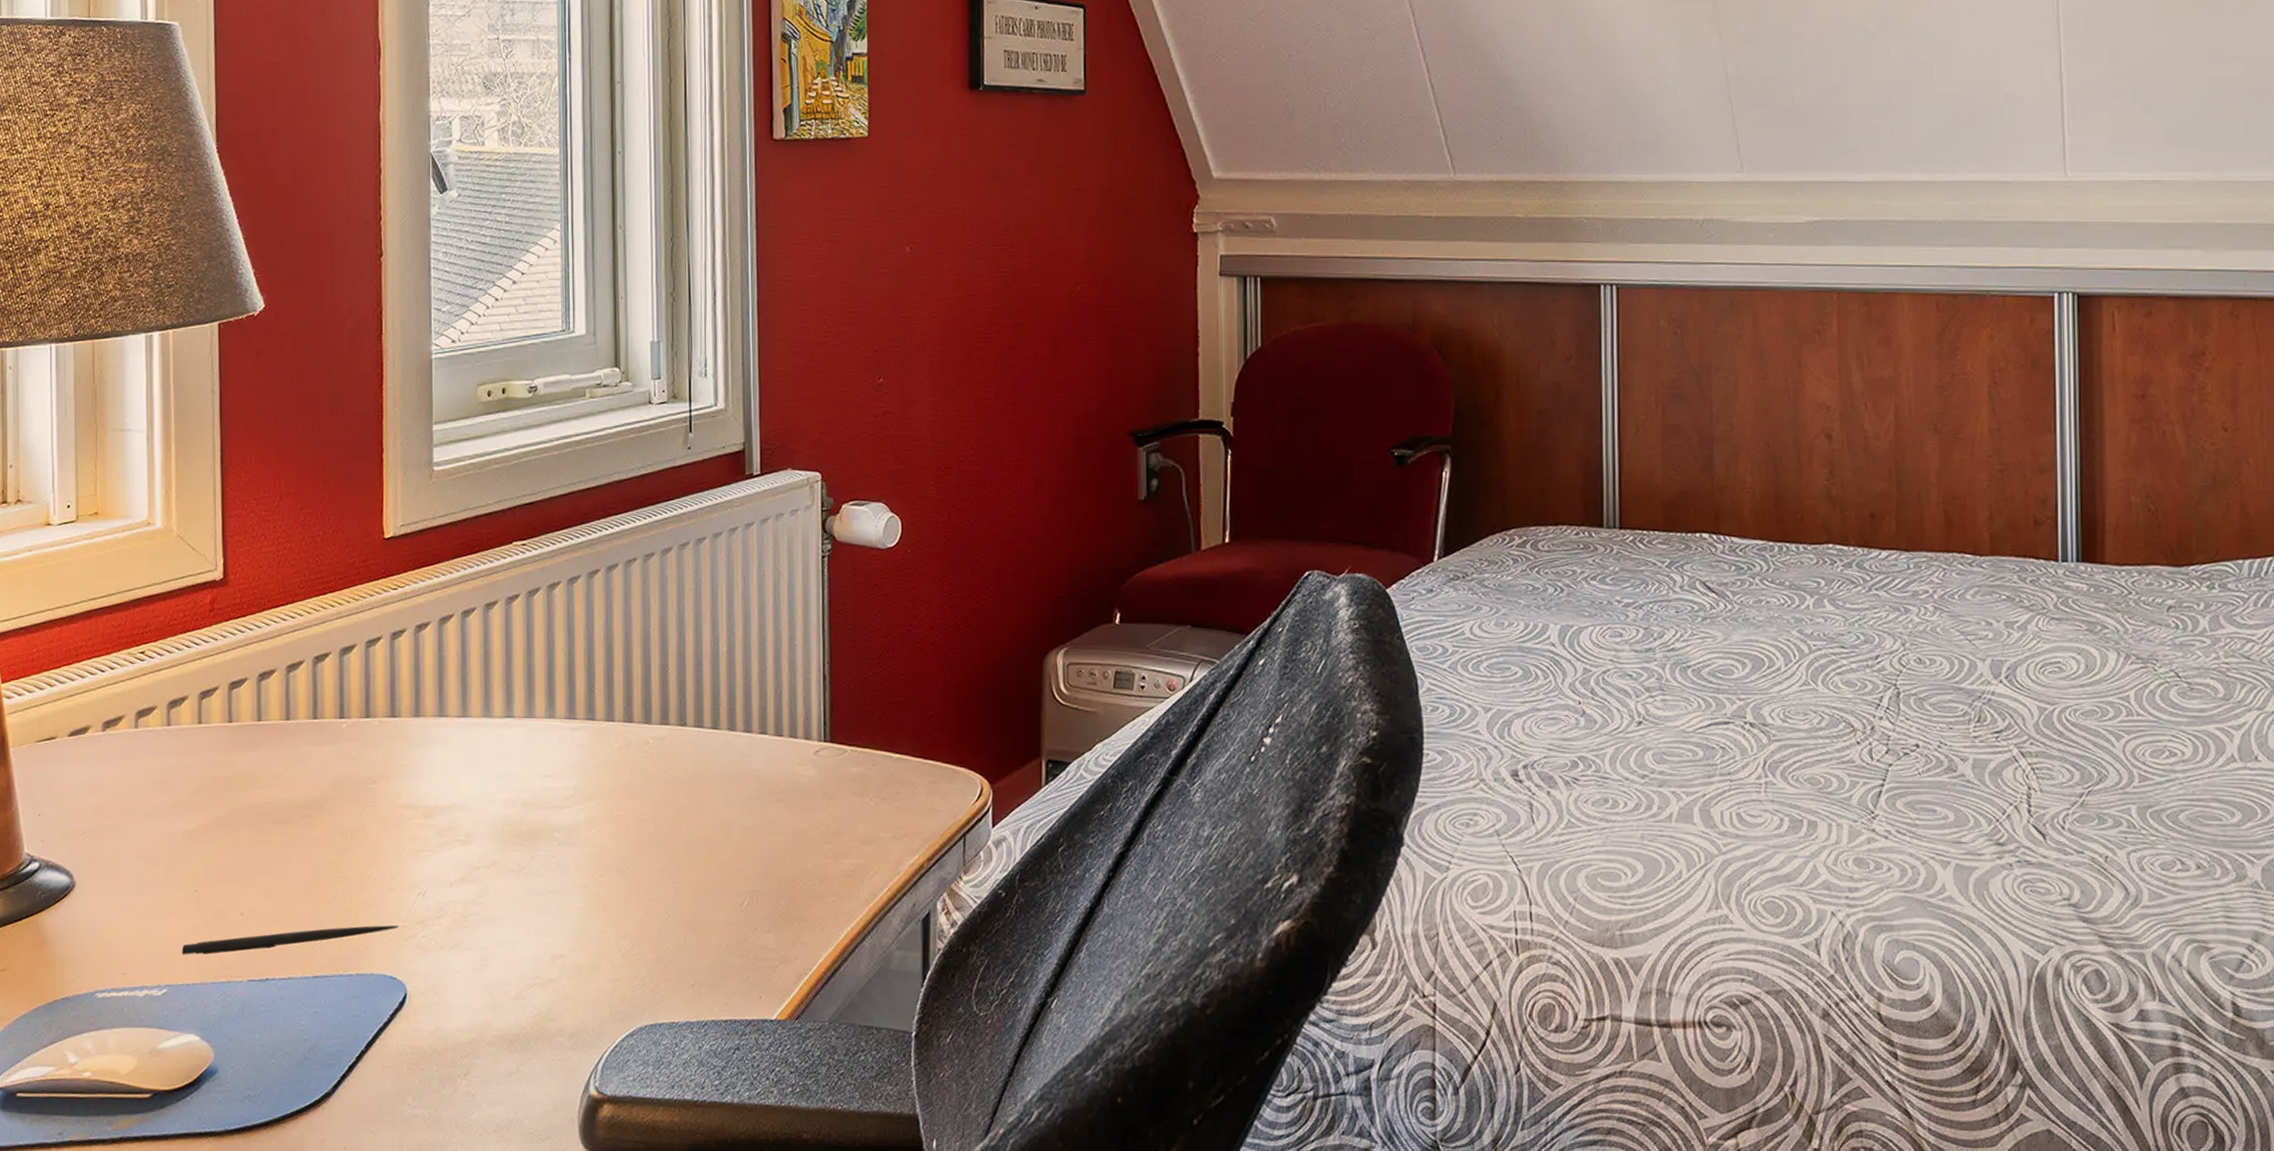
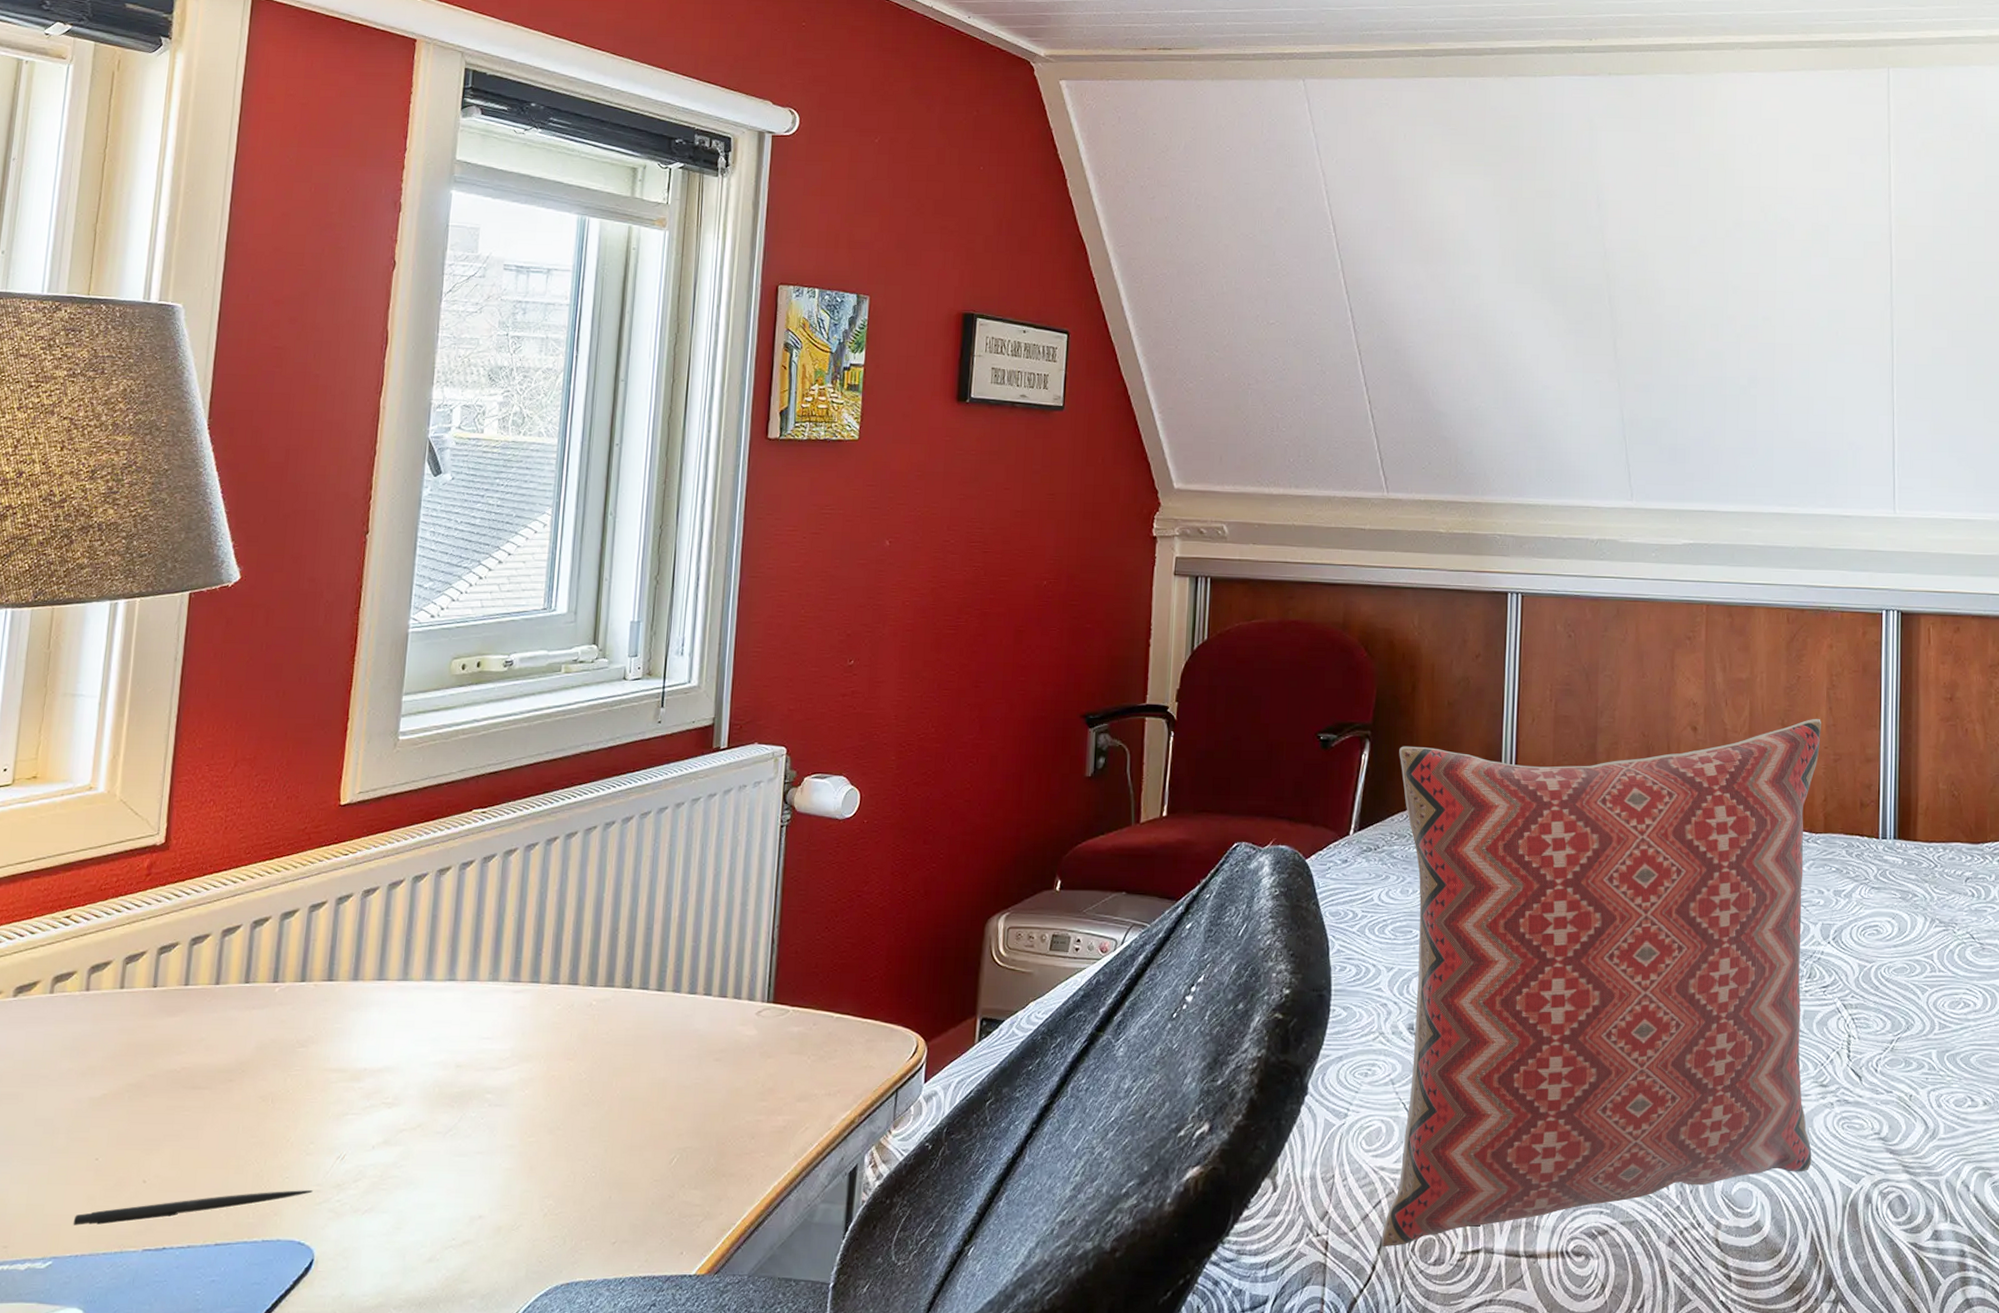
pillow: none [1484,422,1989,1012] -> present [1381,718,1821,1248]

